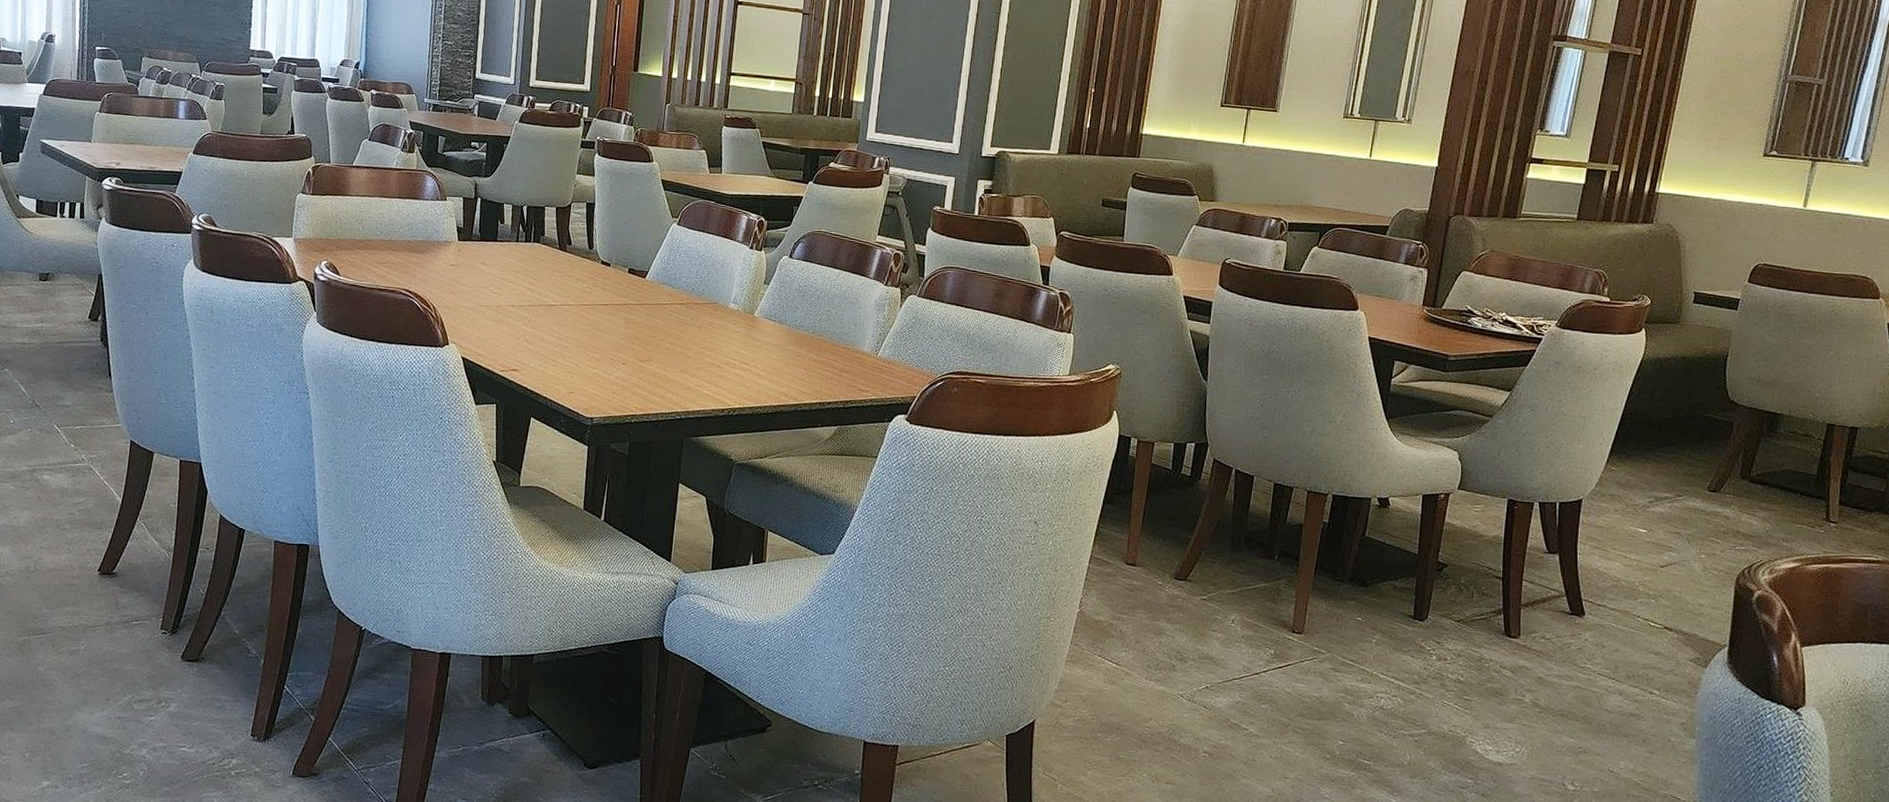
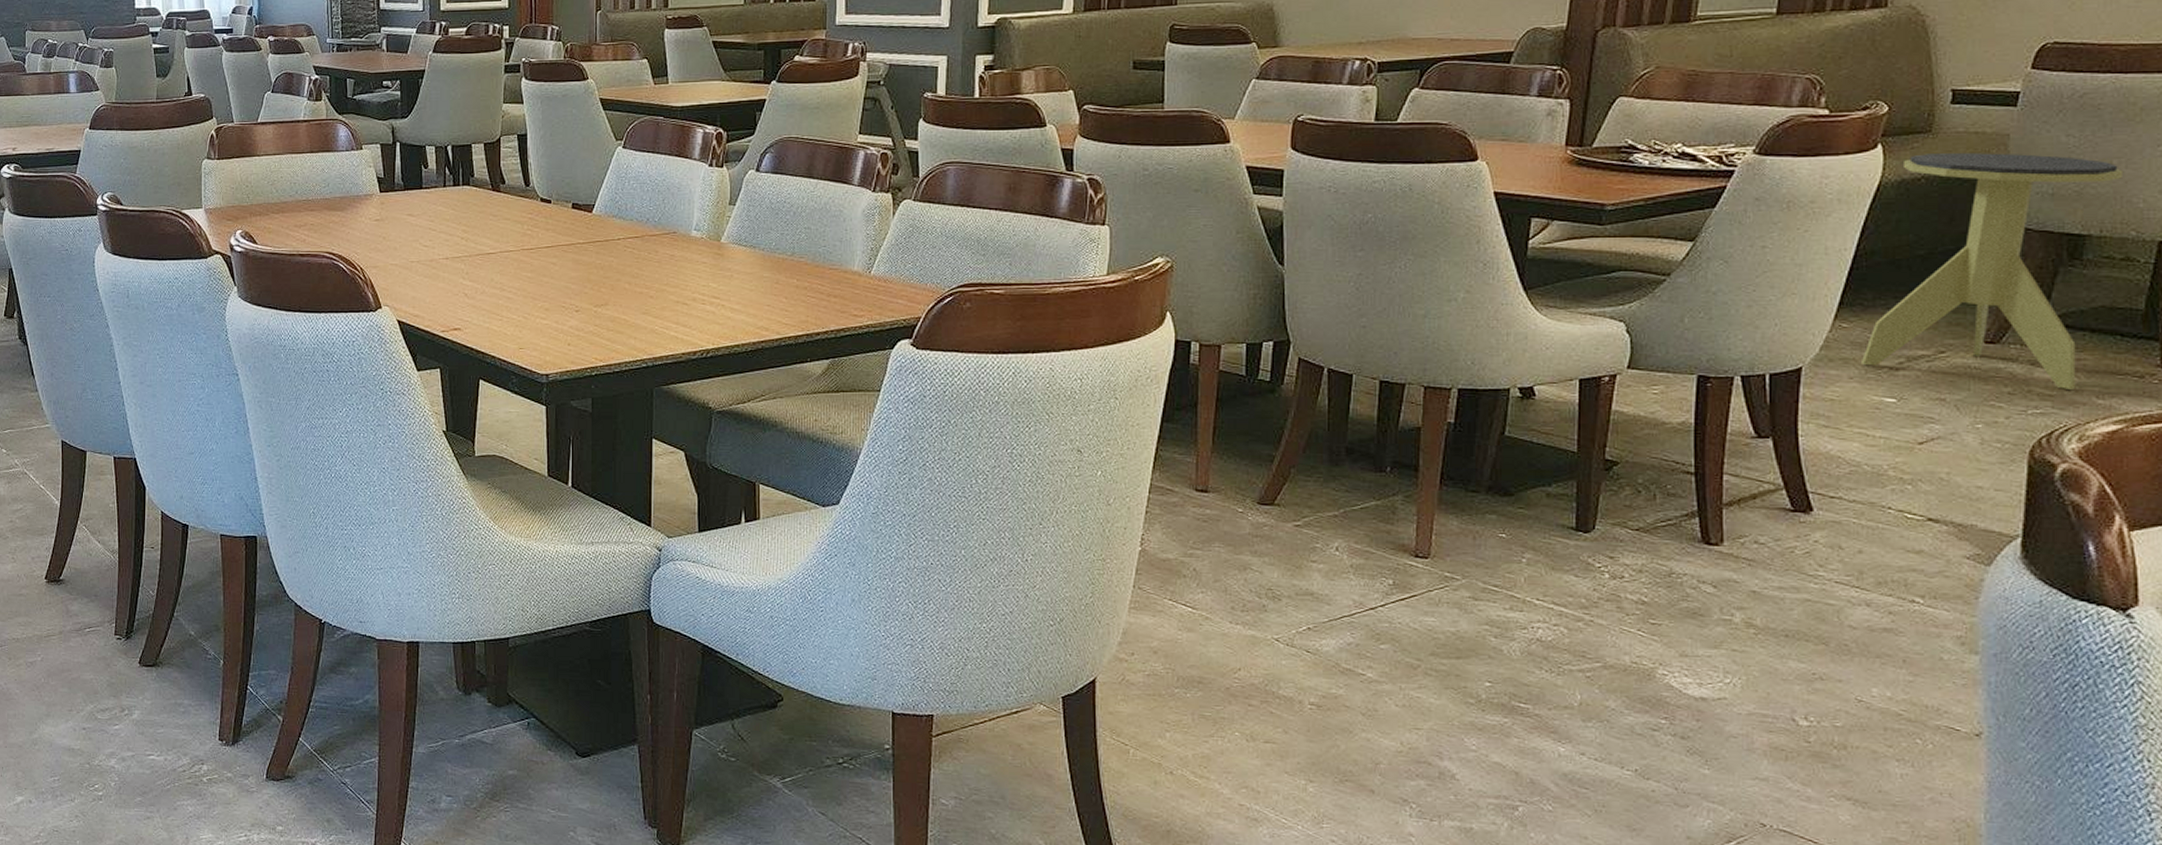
side table: none [1624,339,1806,533] -> present [1862,153,2124,389]

